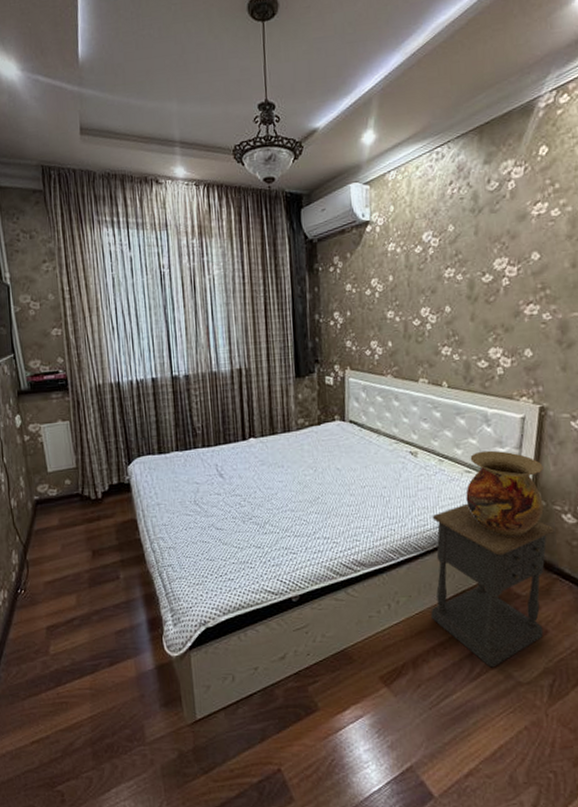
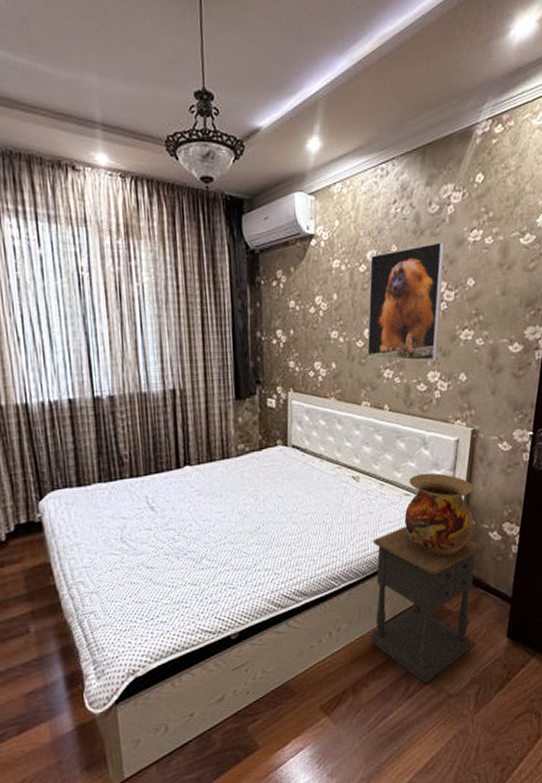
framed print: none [424,218,506,338] -> present [367,242,445,362]

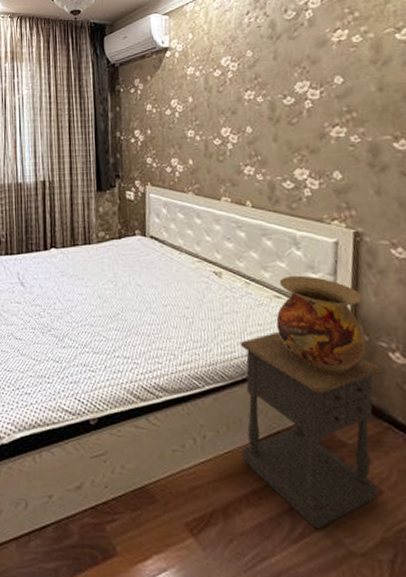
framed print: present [367,242,445,362] -> none [224,44,306,159]

